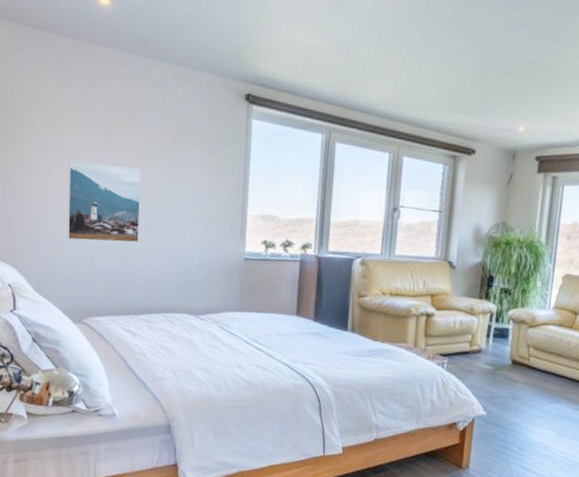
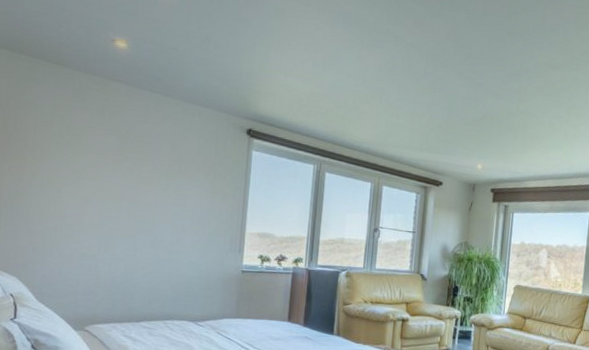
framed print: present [67,160,142,243] -> none [73,181,149,256]

